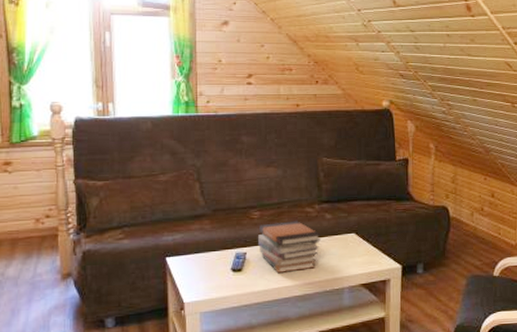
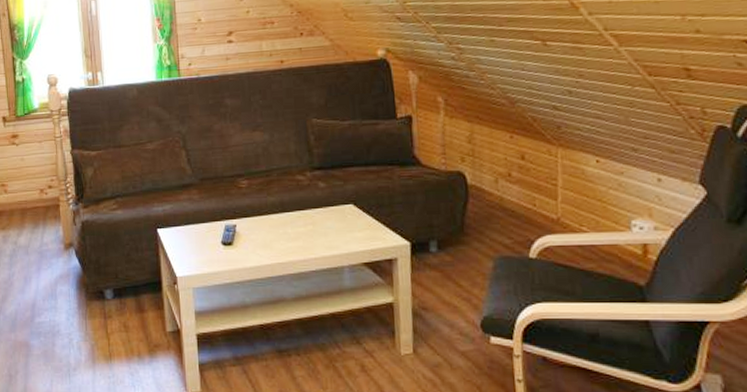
book stack: present [258,221,320,273] -> none [247,190,315,247]

